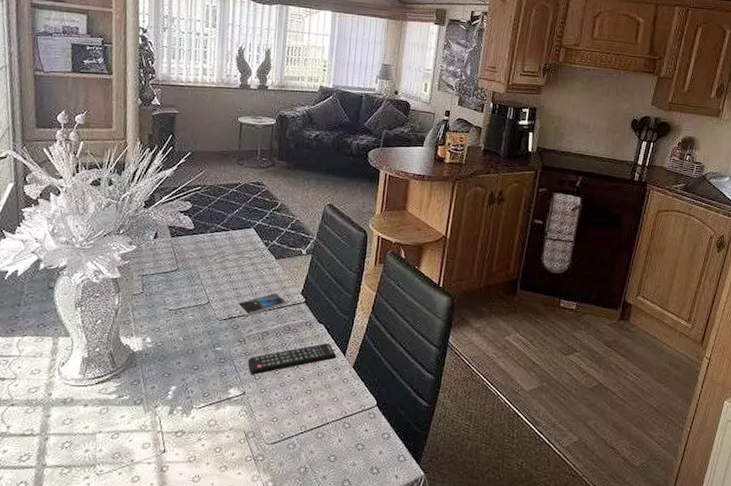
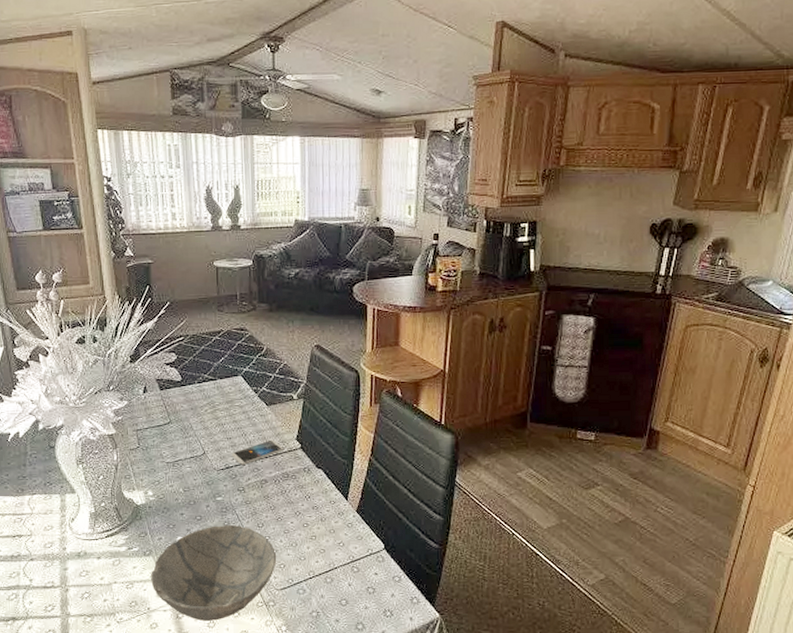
bowl: none [138,375,271,475] -> present [151,524,277,621]
remote control: present [247,343,337,375] -> none [249,488,339,523]

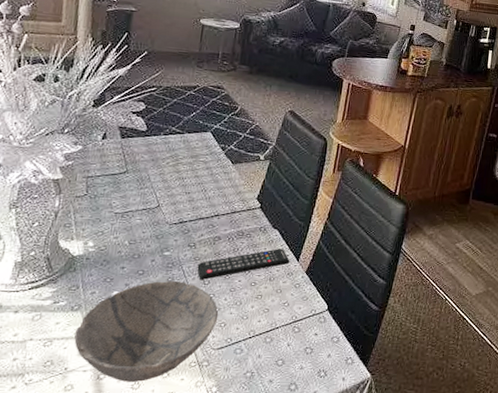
smartphone: present [231,439,284,465] -> none [187,197,243,221]
remote control: none [249,488,339,523] -> present [197,249,290,280]

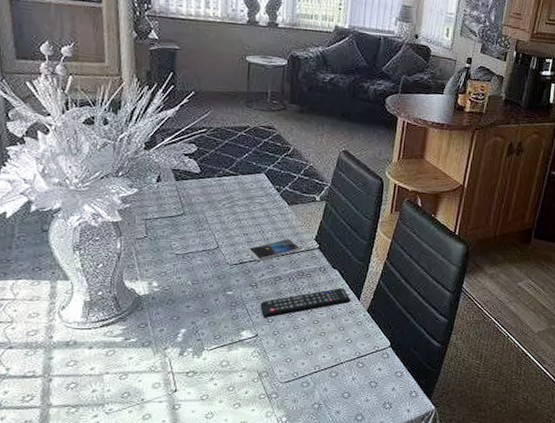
bowl: present [74,280,219,382] -> none [148,318,284,412]
smartphone: none [187,197,243,221] -> present [246,238,301,261]

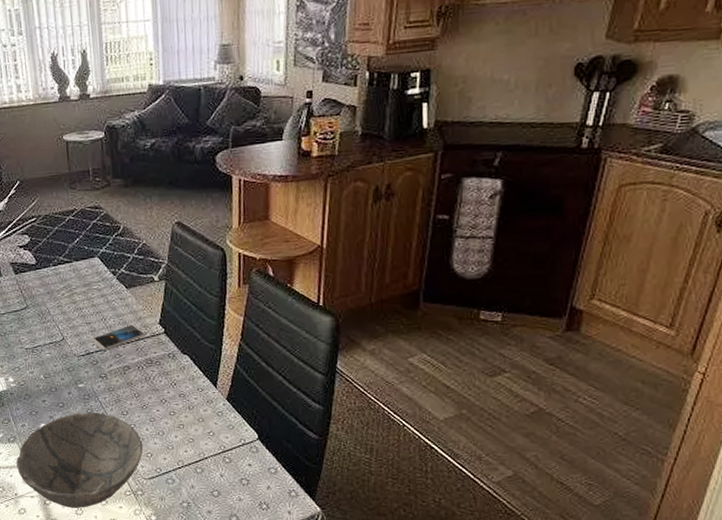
bowl: none [148,318,284,412] -> present [16,412,144,508]
remote control: present [260,288,351,318] -> none [112,375,207,410]

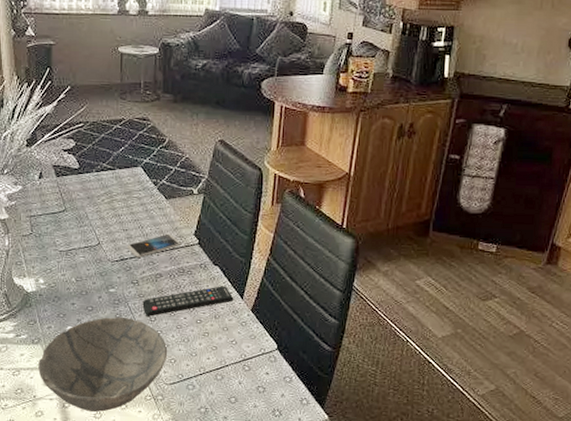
remote control: none [112,375,207,410] -> present [142,286,234,317]

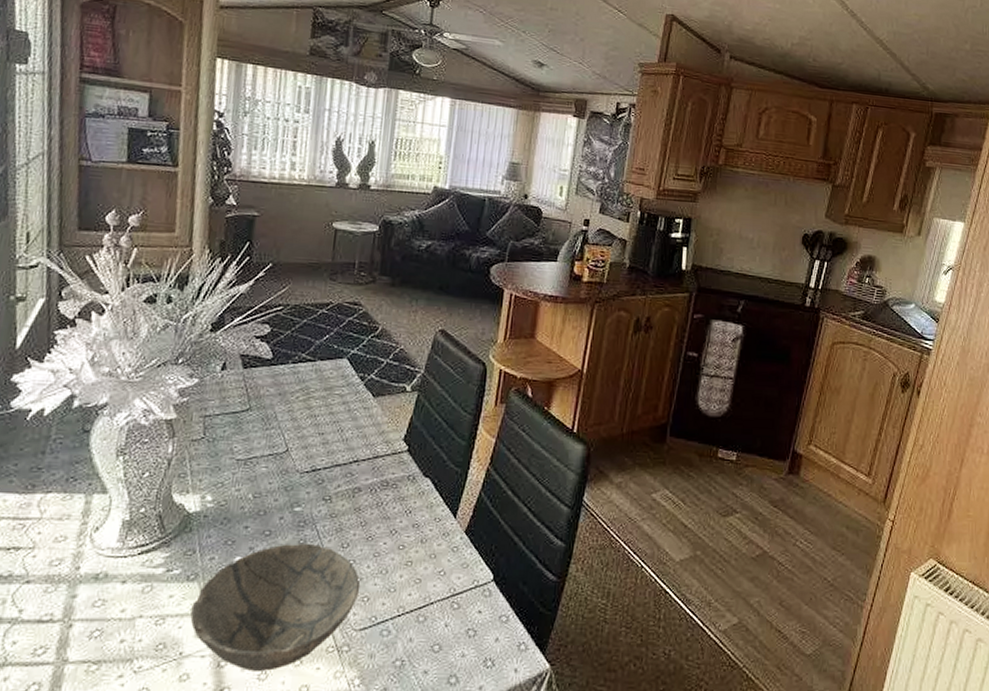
smartphone: present [127,233,181,258] -> none [321,438,387,468]
remote control: present [142,286,234,317] -> none [333,502,446,542]

